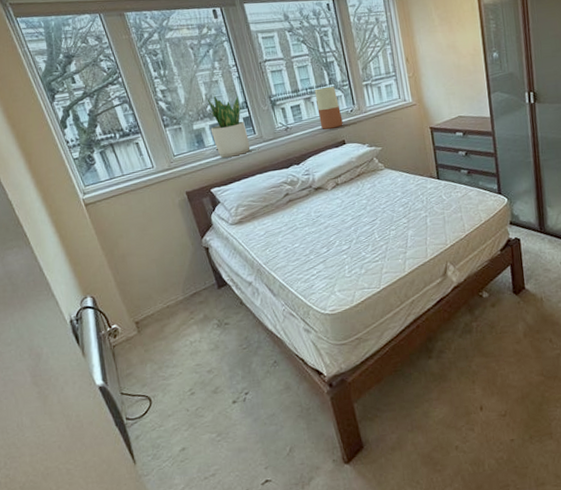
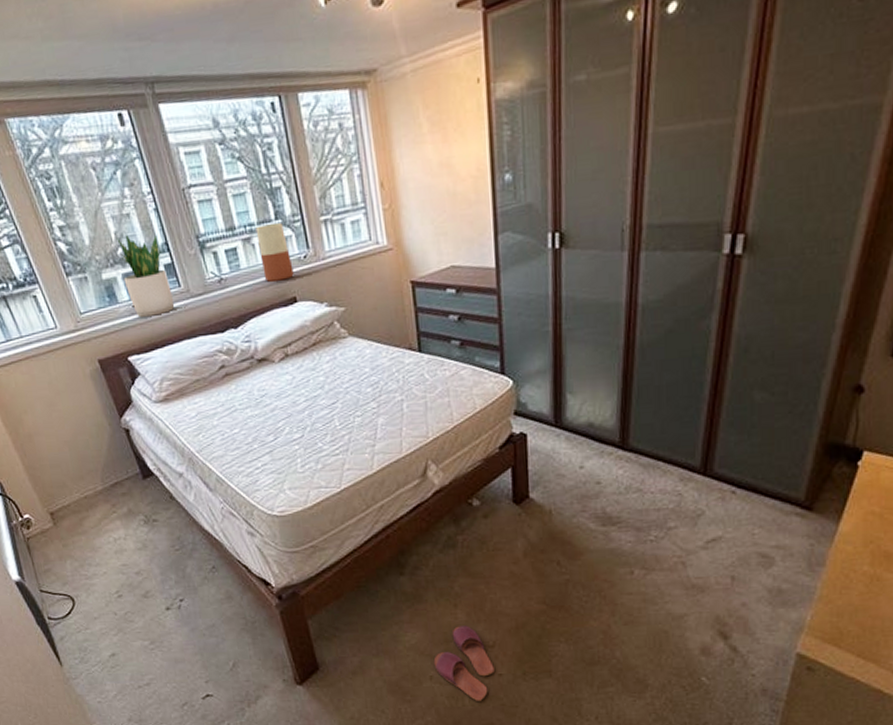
slippers: none [458,398,507,467] -> present [433,625,494,702]

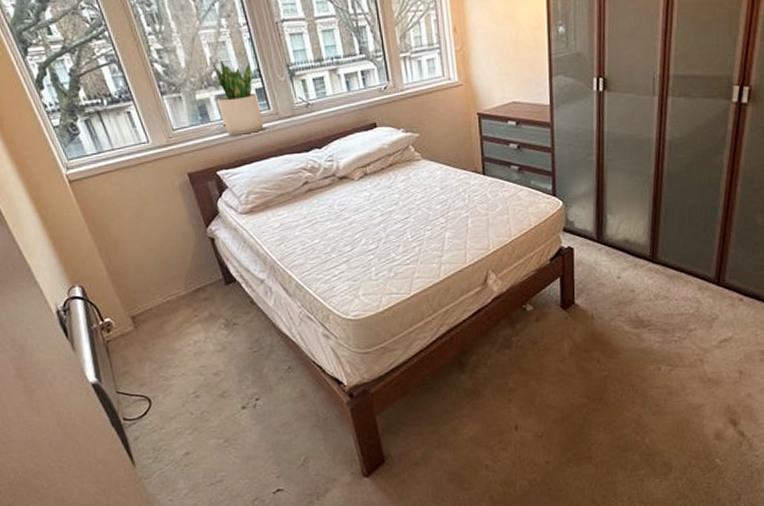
vase: present [255,222,294,282] -> none [341,56,375,108]
slippers: present [433,625,494,702] -> none [489,418,542,488]

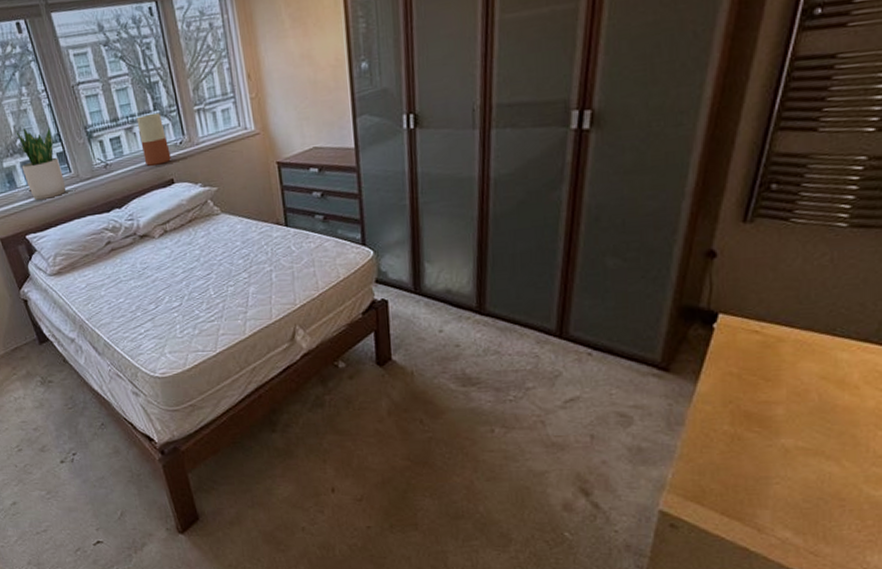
vase: none [341,56,375,108] -> present [136,112,171,166]

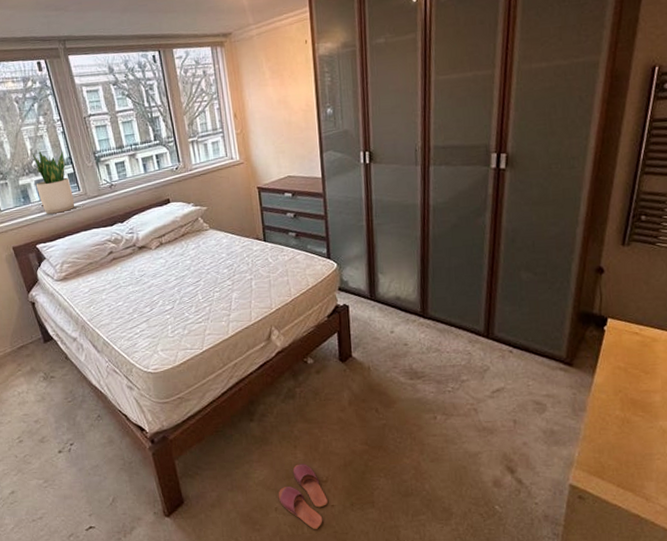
vase: present [136,112,171,166] -> none [139,142,168,187]
slippers: none [305,480,363,553] -> present [278,464,328,530]

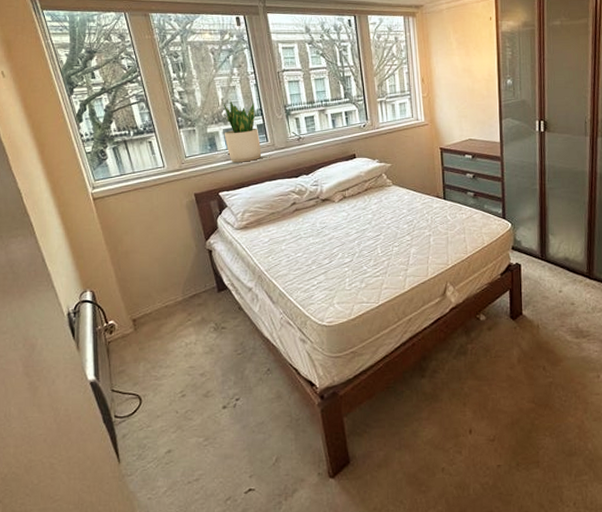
slippers: present [278,464,328,530] -> none [445,422,494,492]

